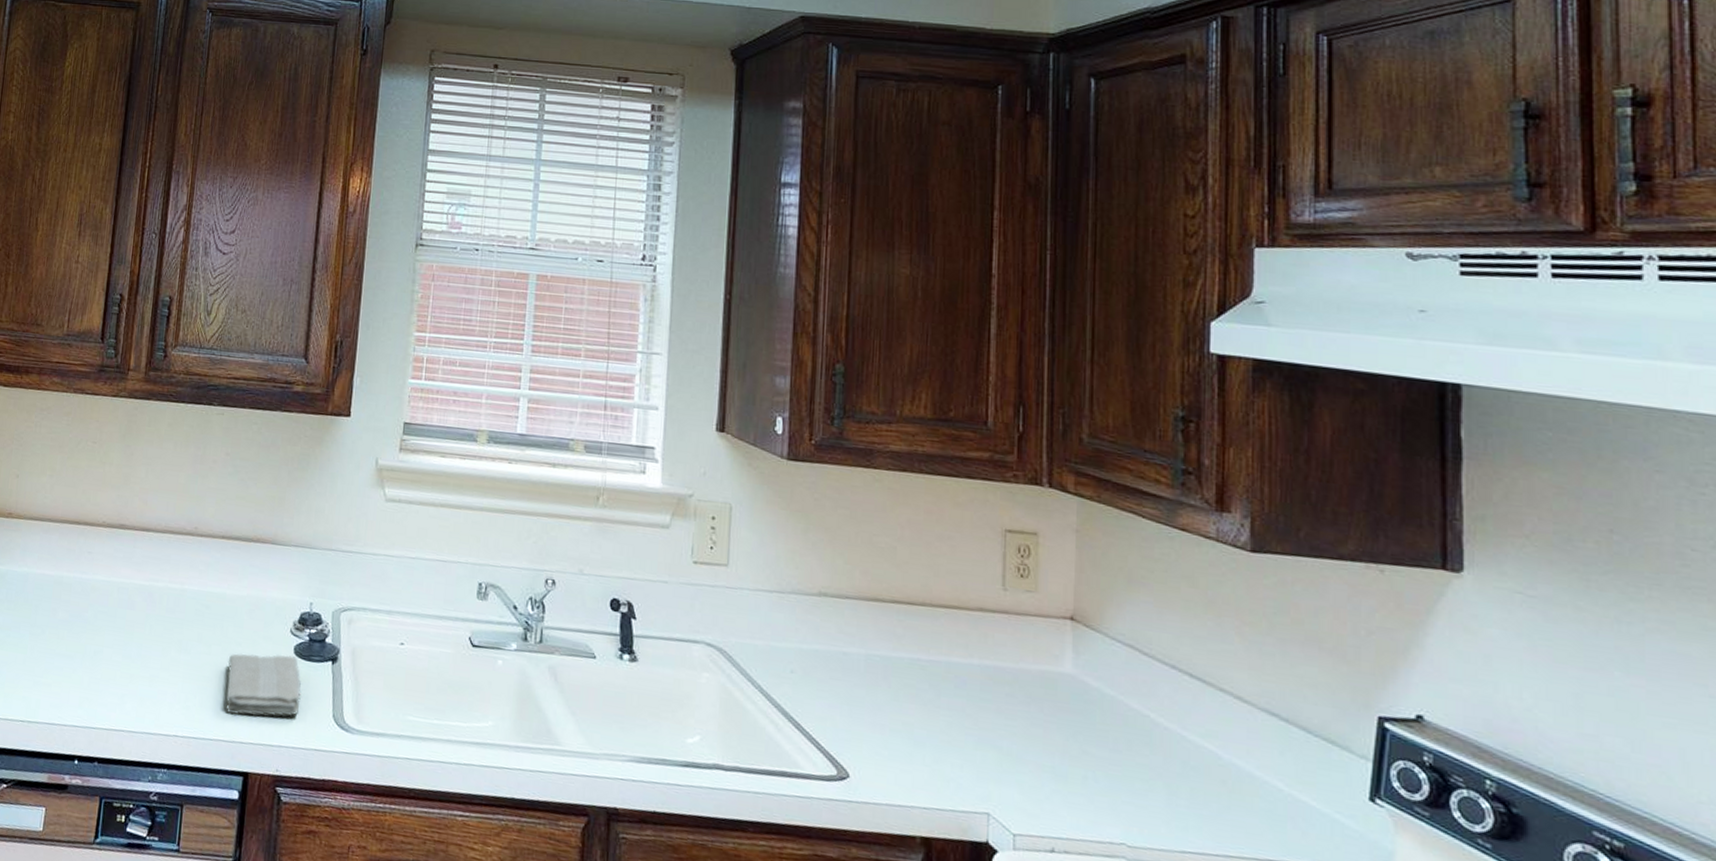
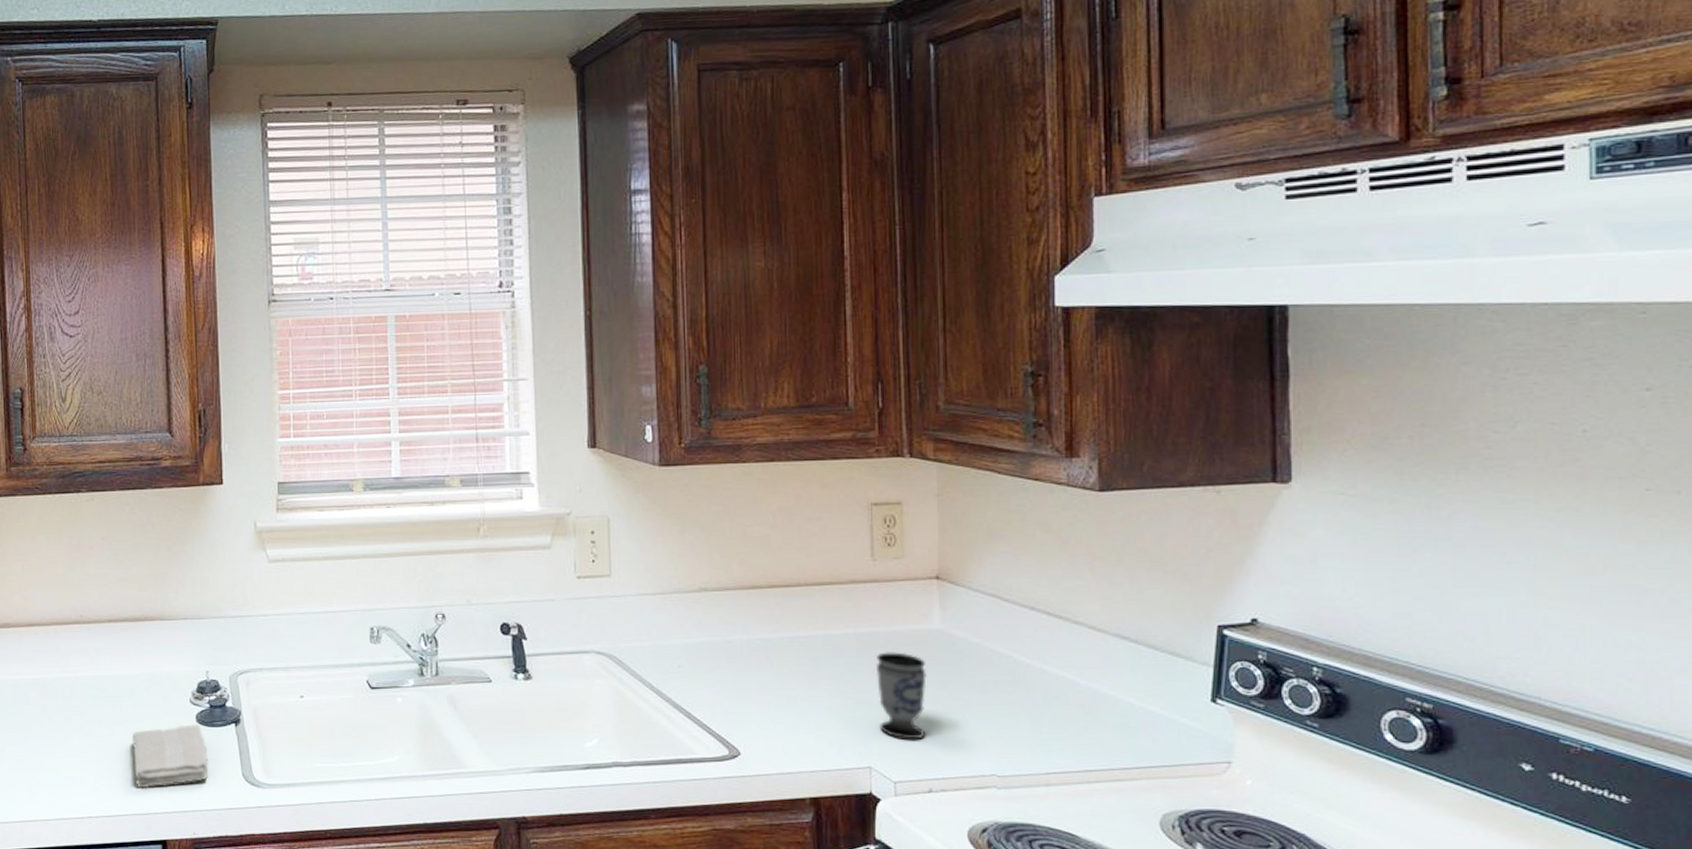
cup: none [1000,690,1055,791] -> present [875,652,927,740]

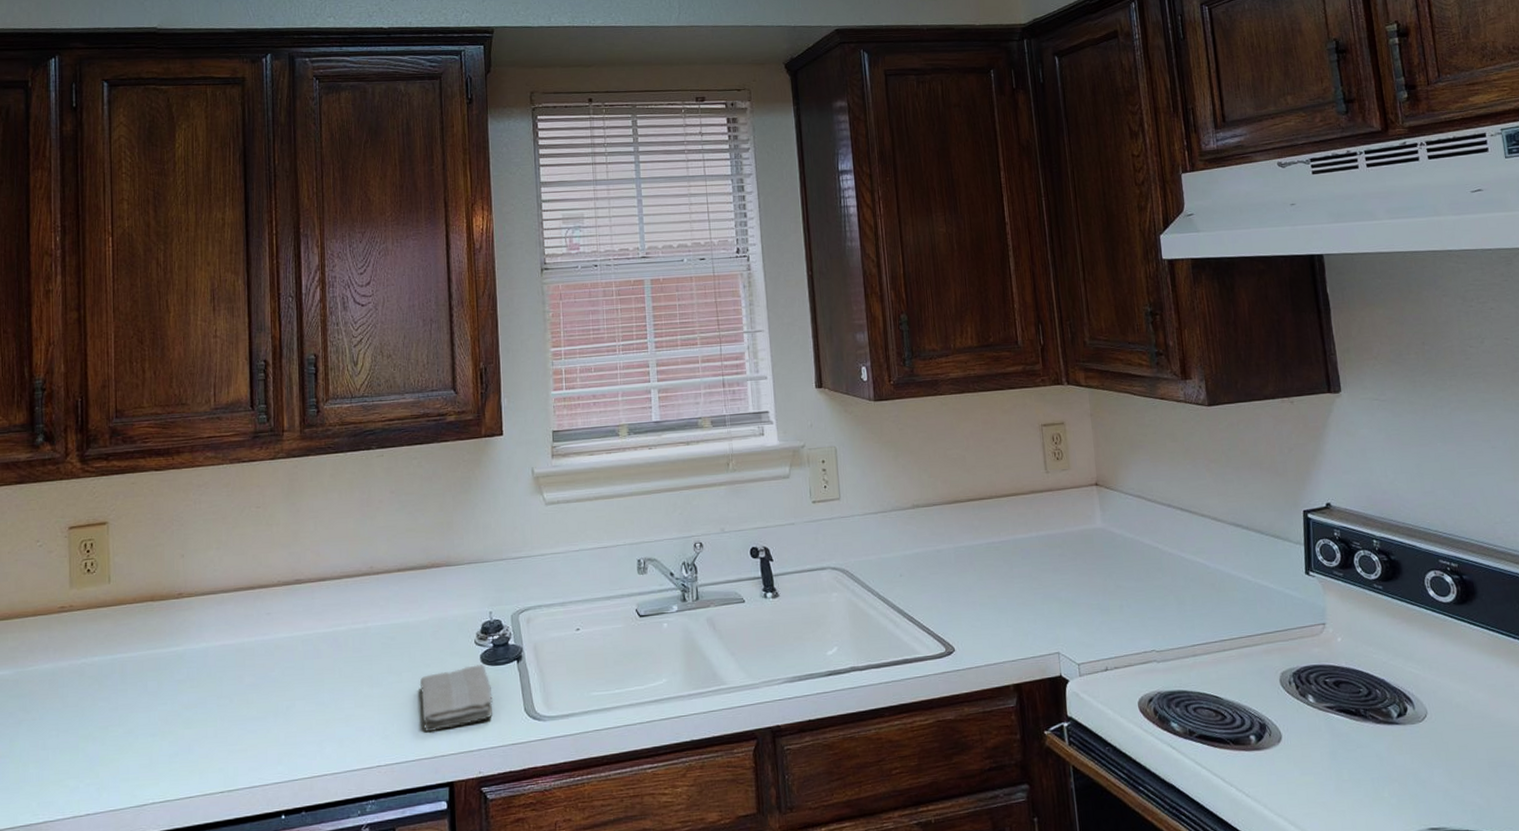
cup: present [875,652,927,740] -> none [1055,550,1099,626]

